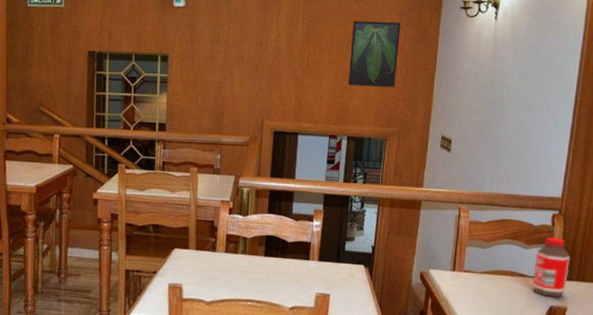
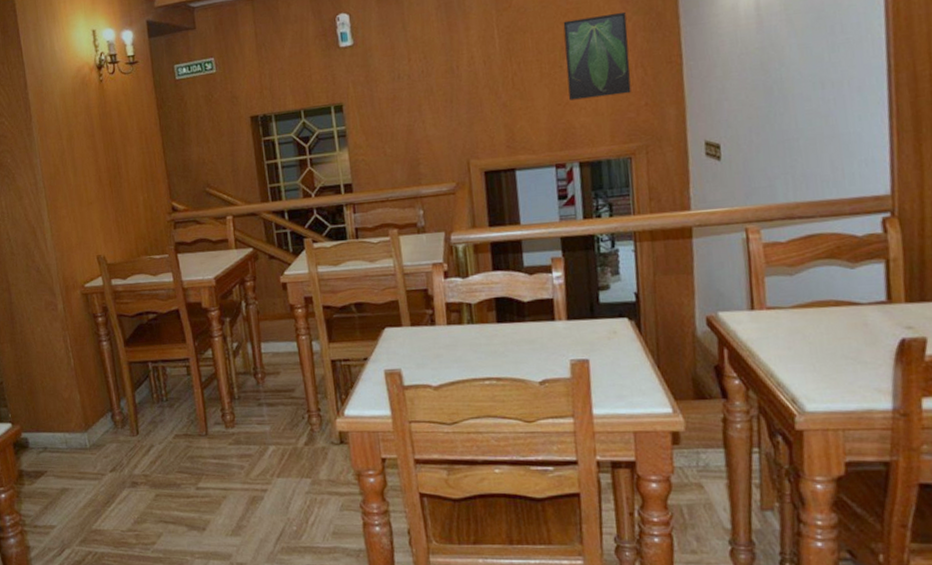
bottle: present [532,237,570,298] -> none [867,247,921,328]

